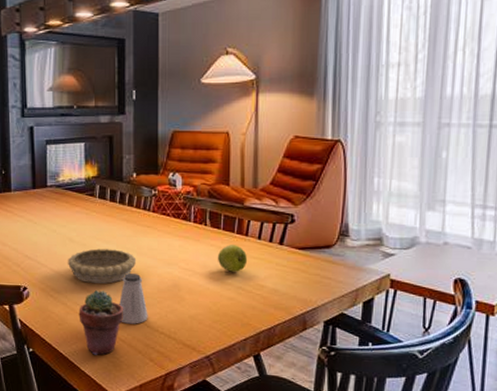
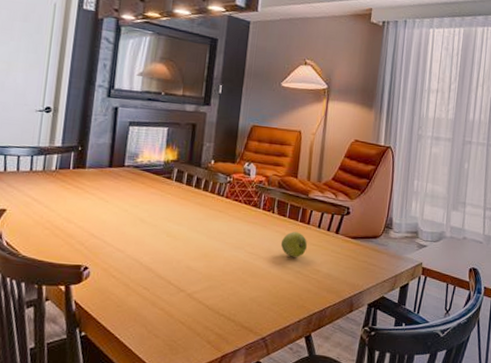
decorative bowl: present [68,249,137,284] -> none [136,230,206,265]
potted succulent: present [78,290,124,355] -> none [140,272,188,338]
saltshaker: present [119,273,148,324] -> none [183,256,211,306]

